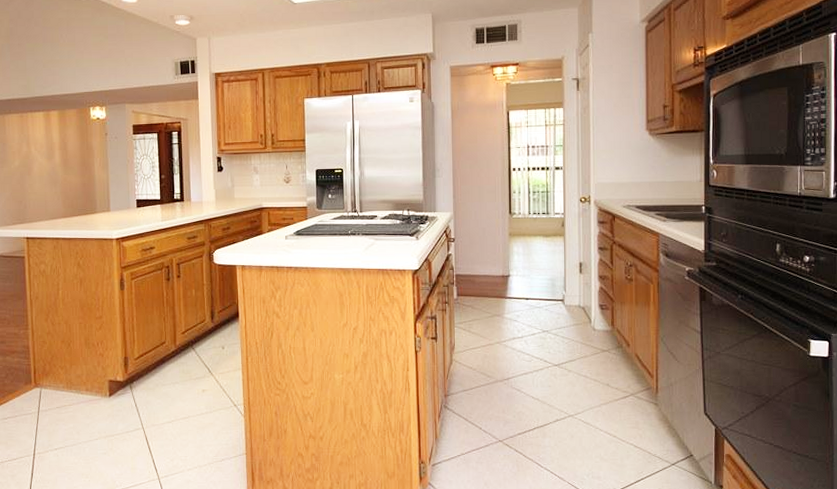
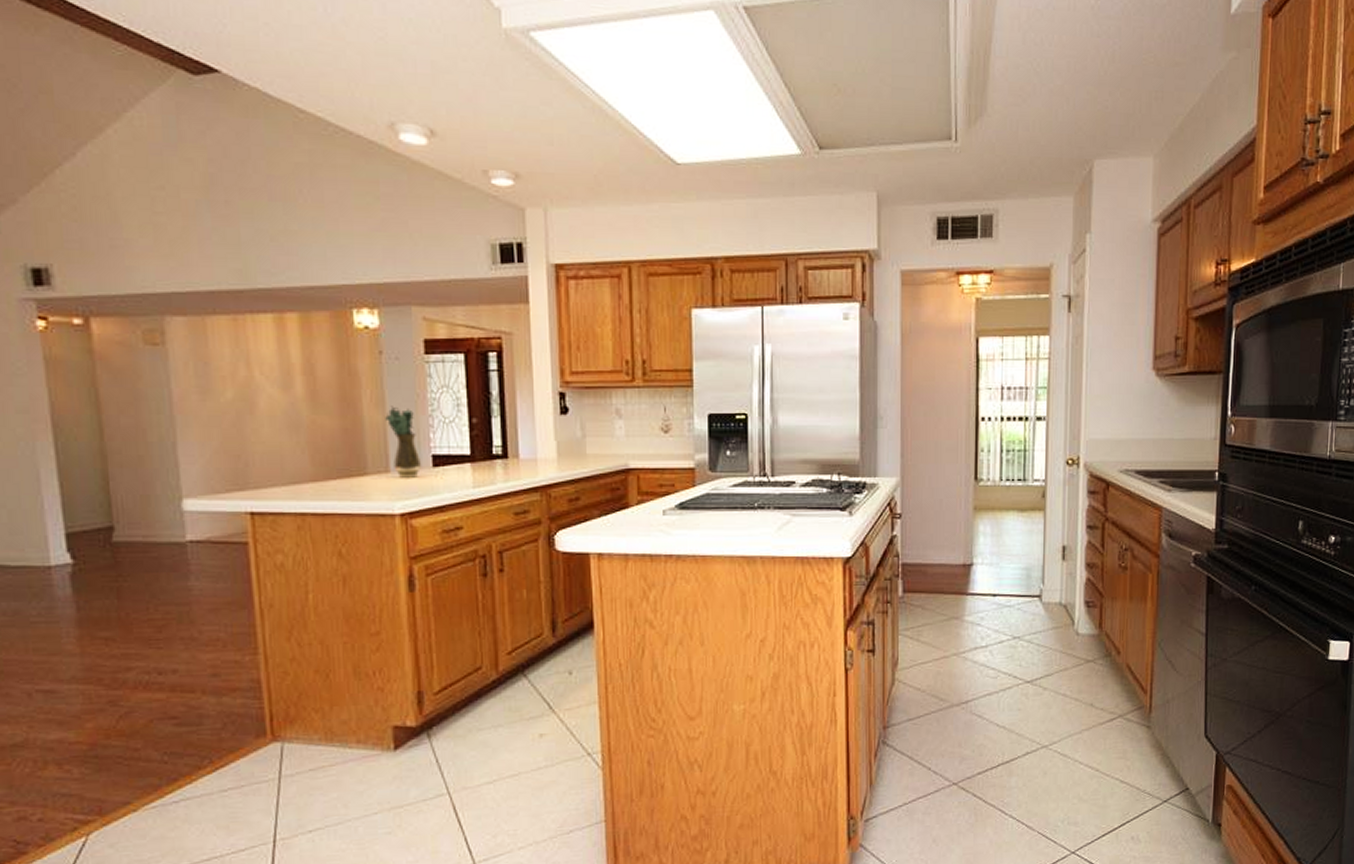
vase: none [108,168,129,215] -> present [385,406,421,478]

